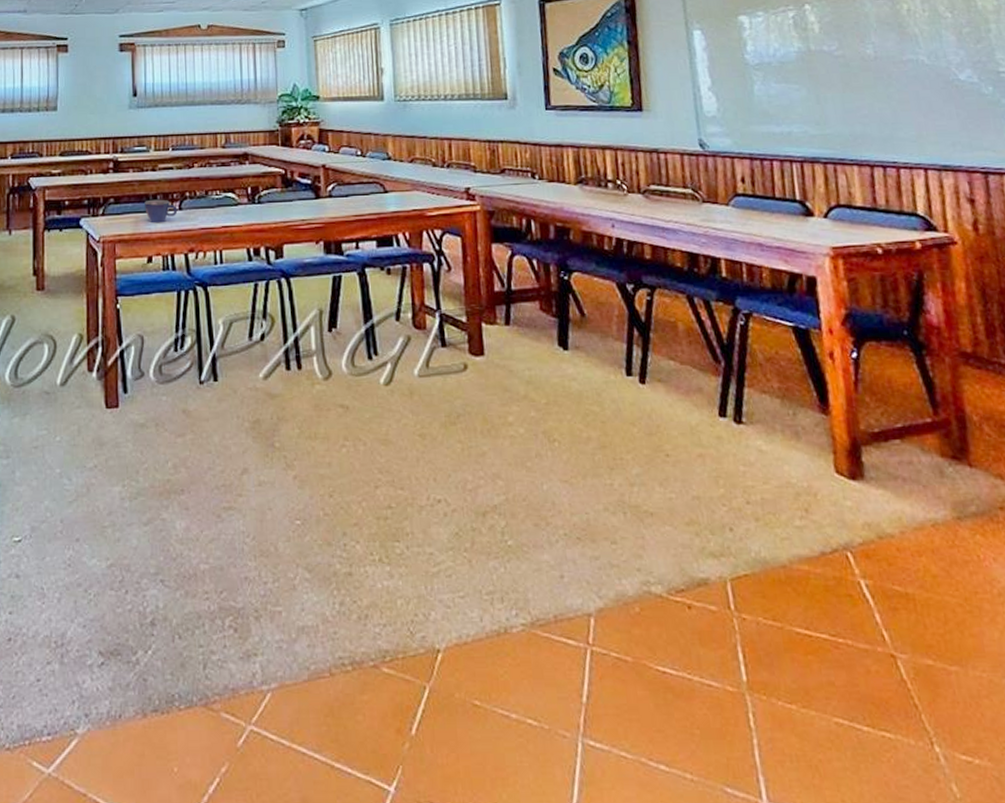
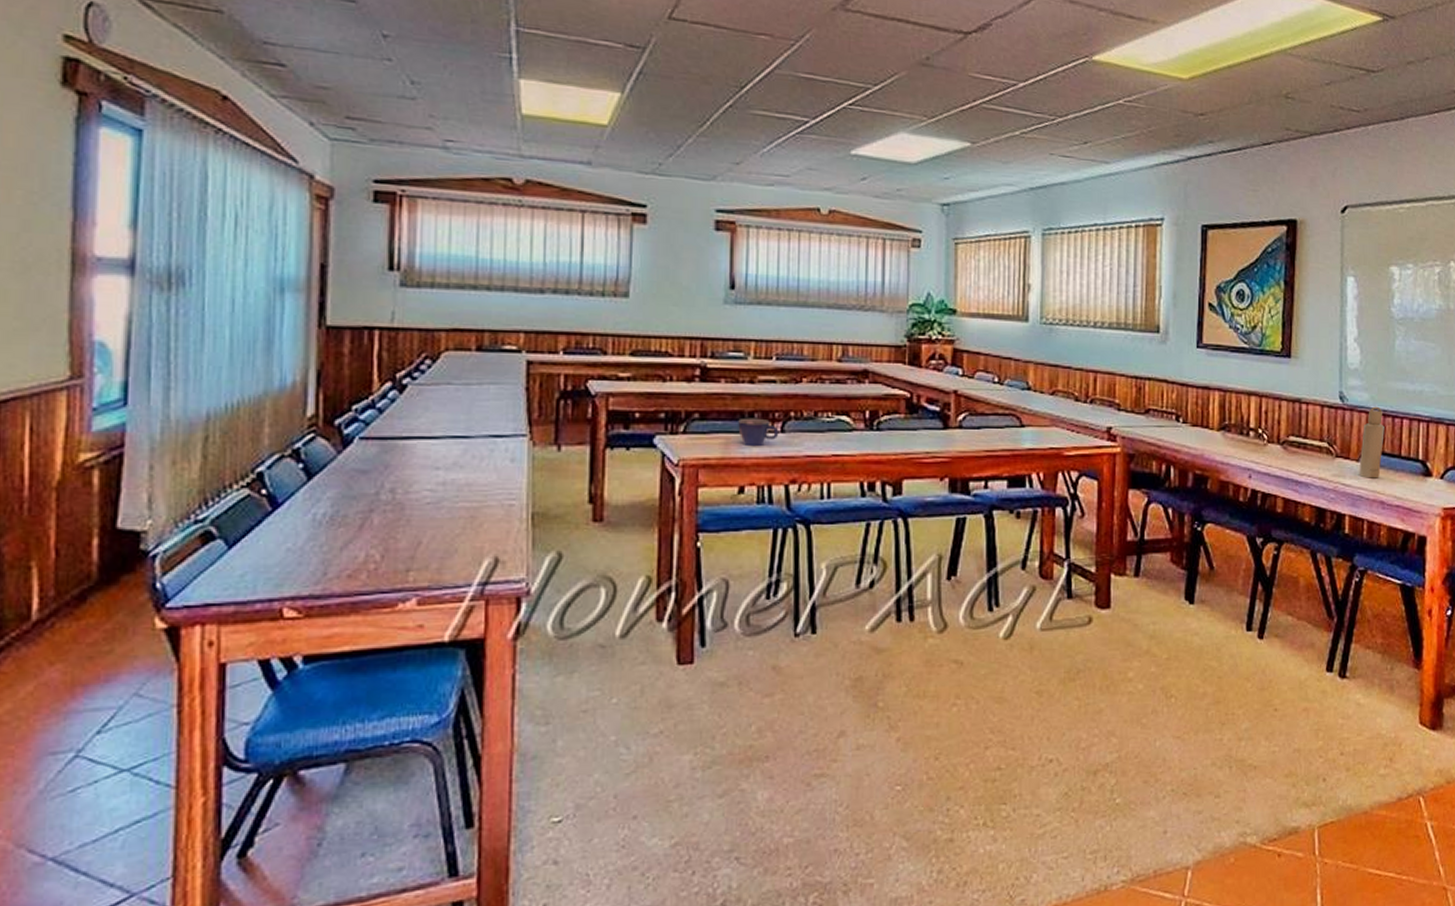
bottle: none [729,150,754,222] -> present [1359,406,1385,479]

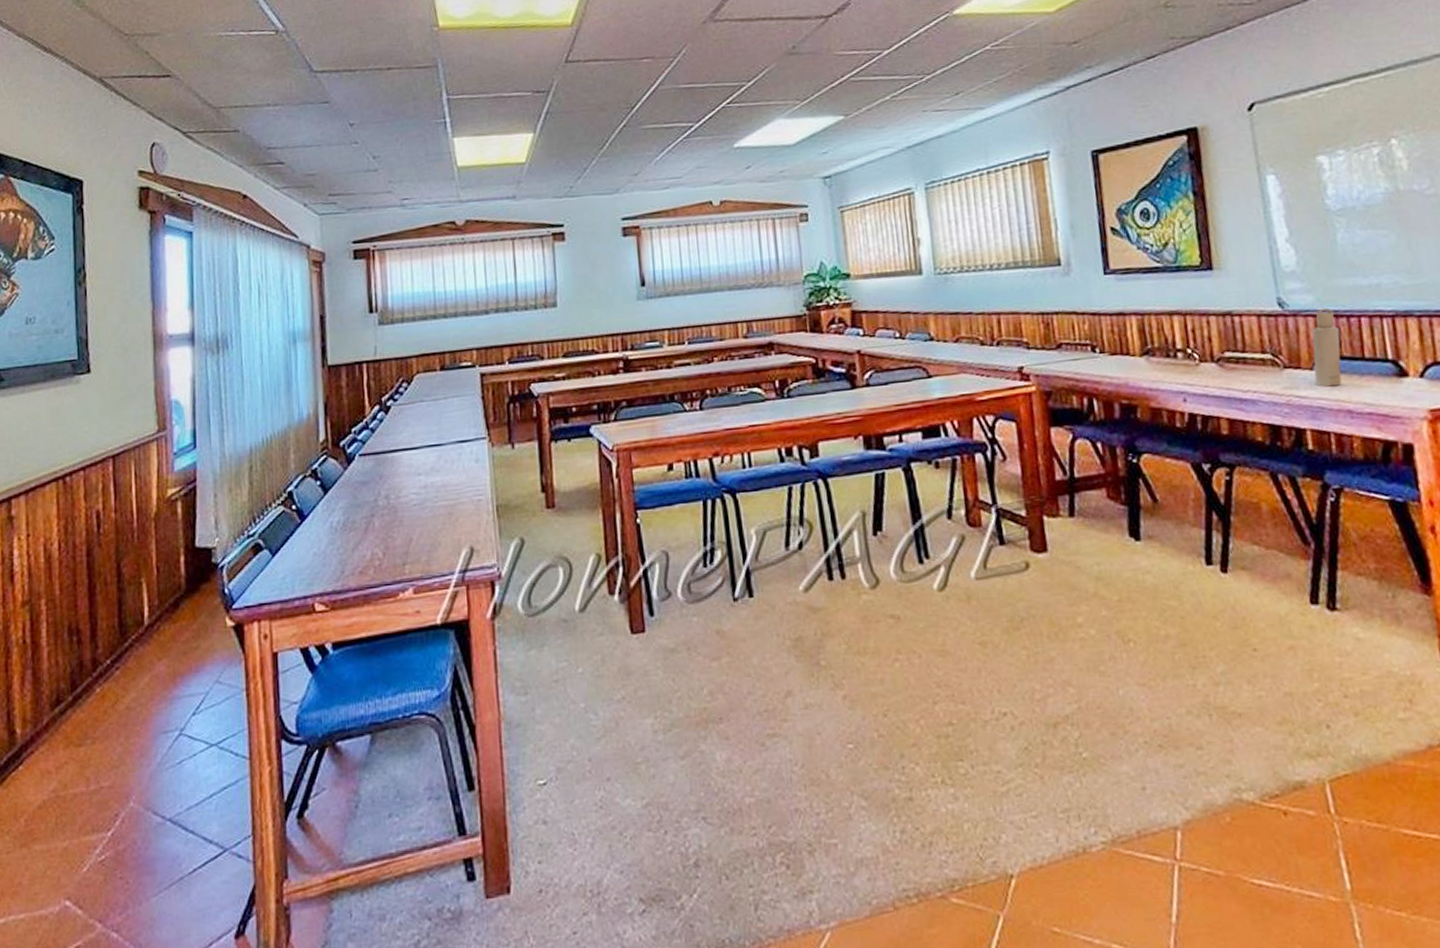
cup: present [738,418,779,447] -> none [661,399,699,427]

